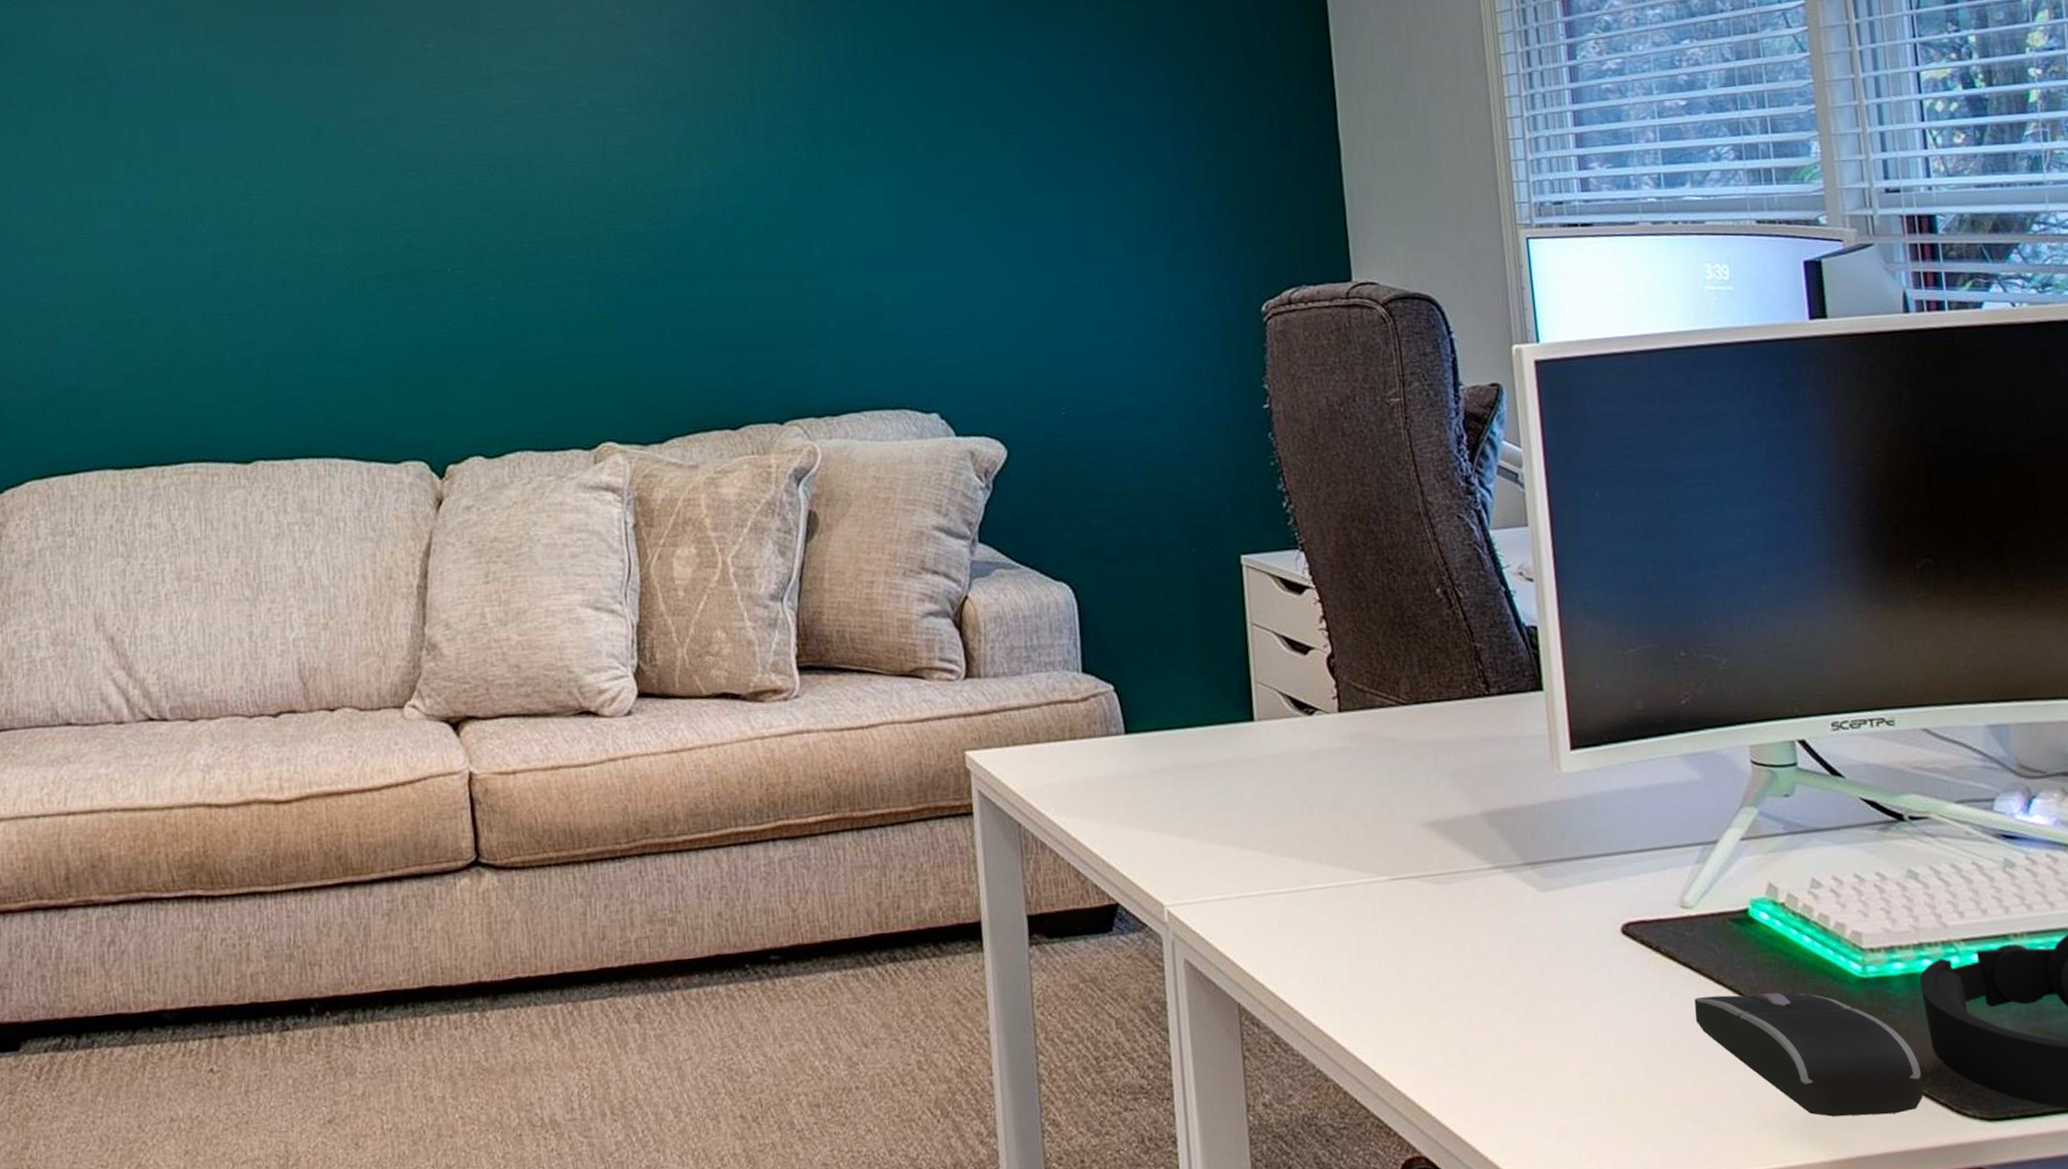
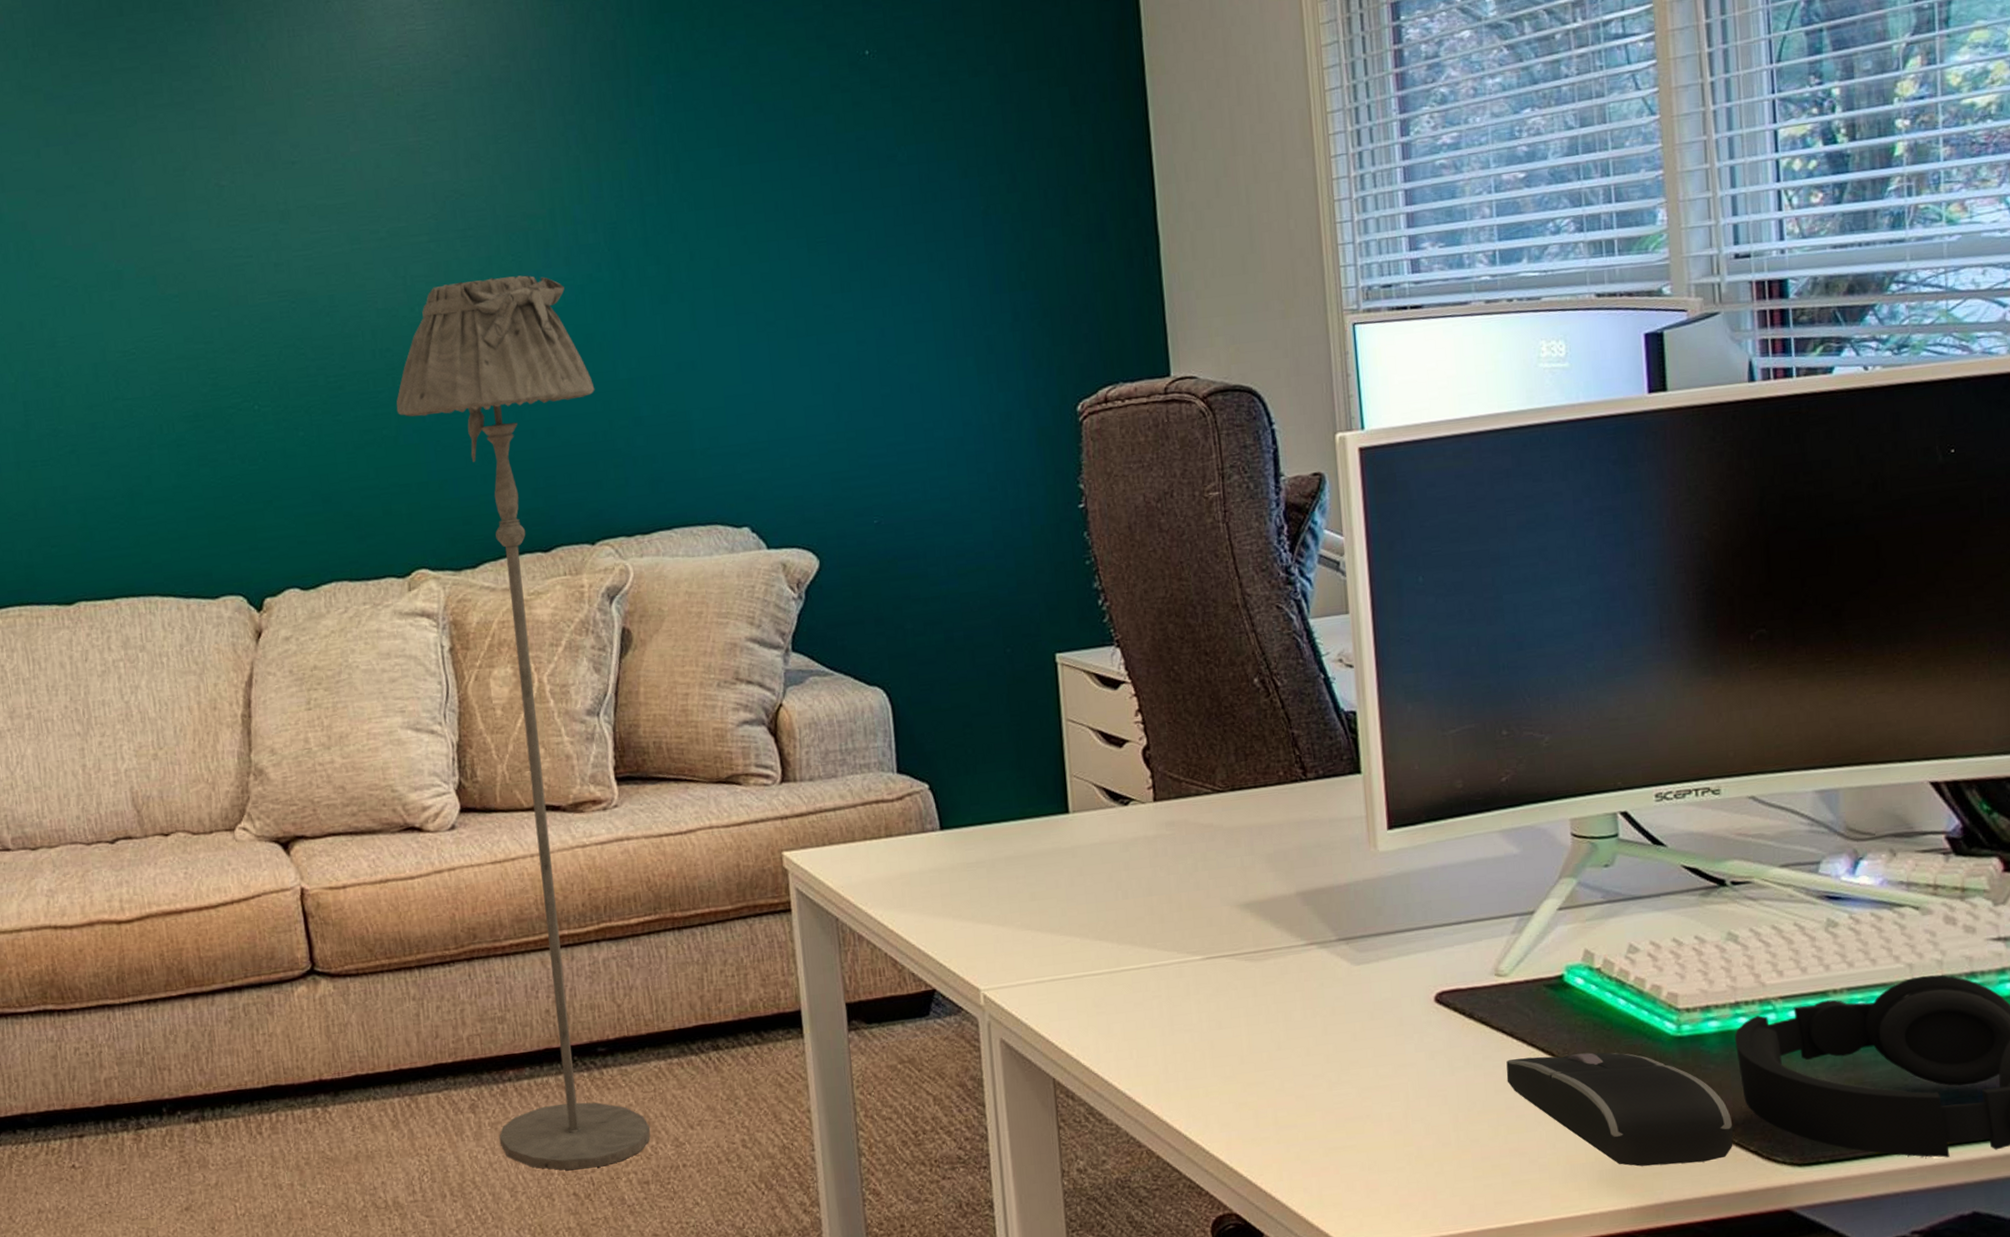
floor lamp: none [590,151,823,1089] -> present [396,275,651,1170]

